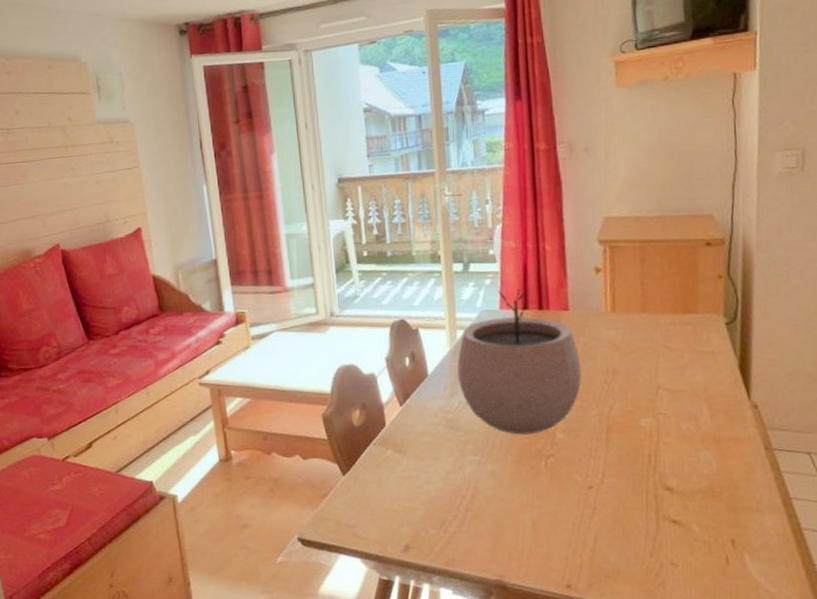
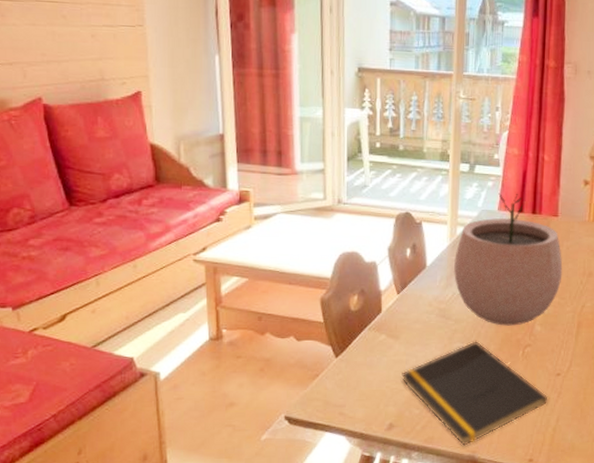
notepad: none [413,453,582,569] -> present [401,341,548,446]

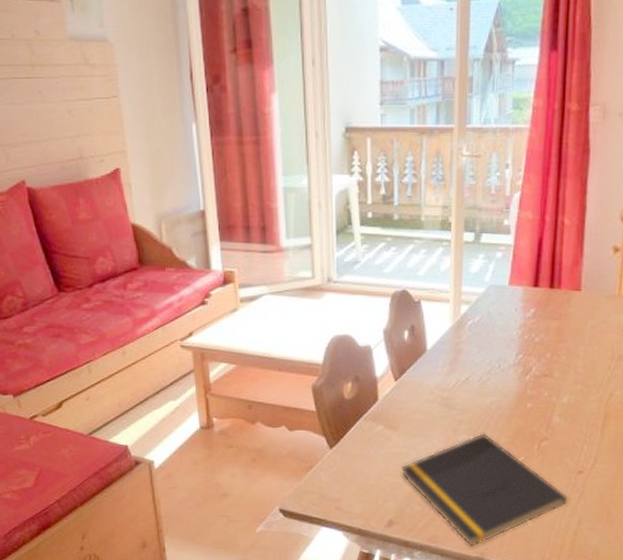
plant pot: present [453,192,563,326] -> none [457,264,587,417]

